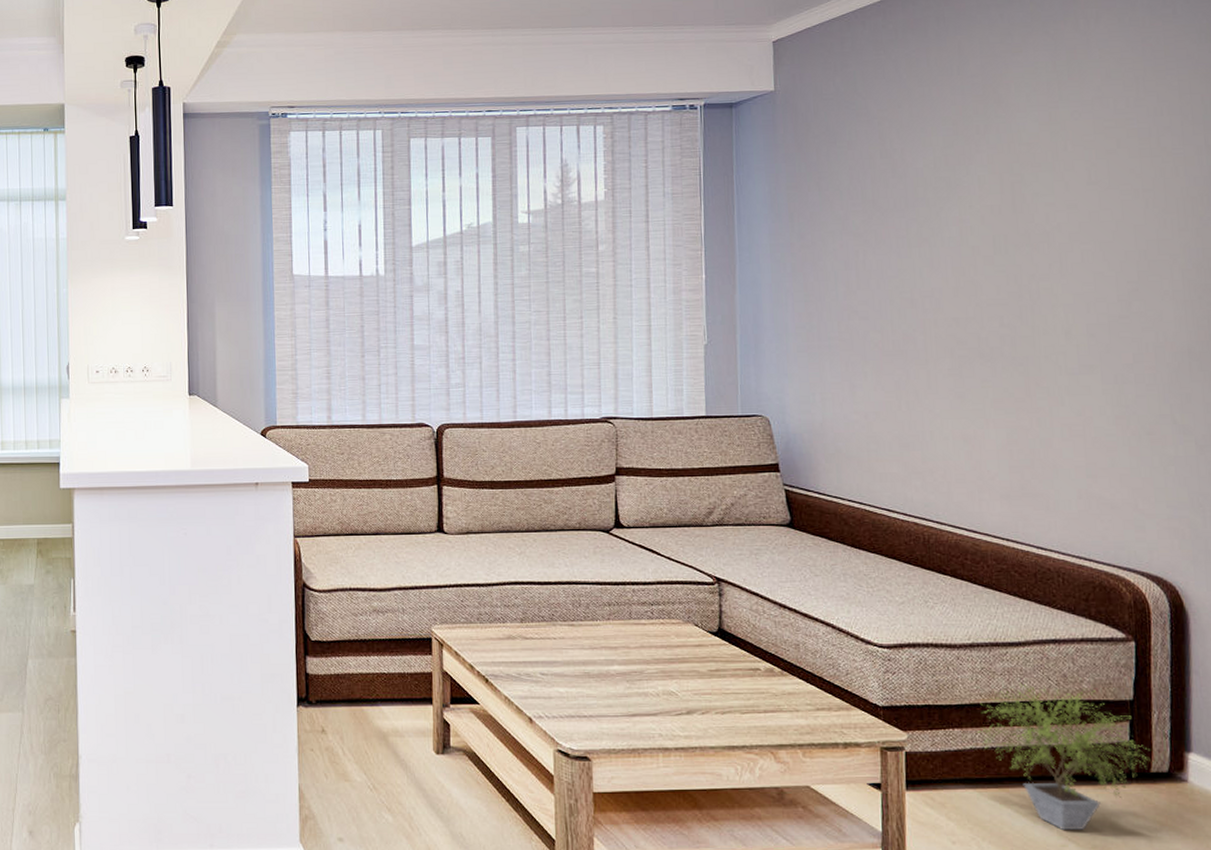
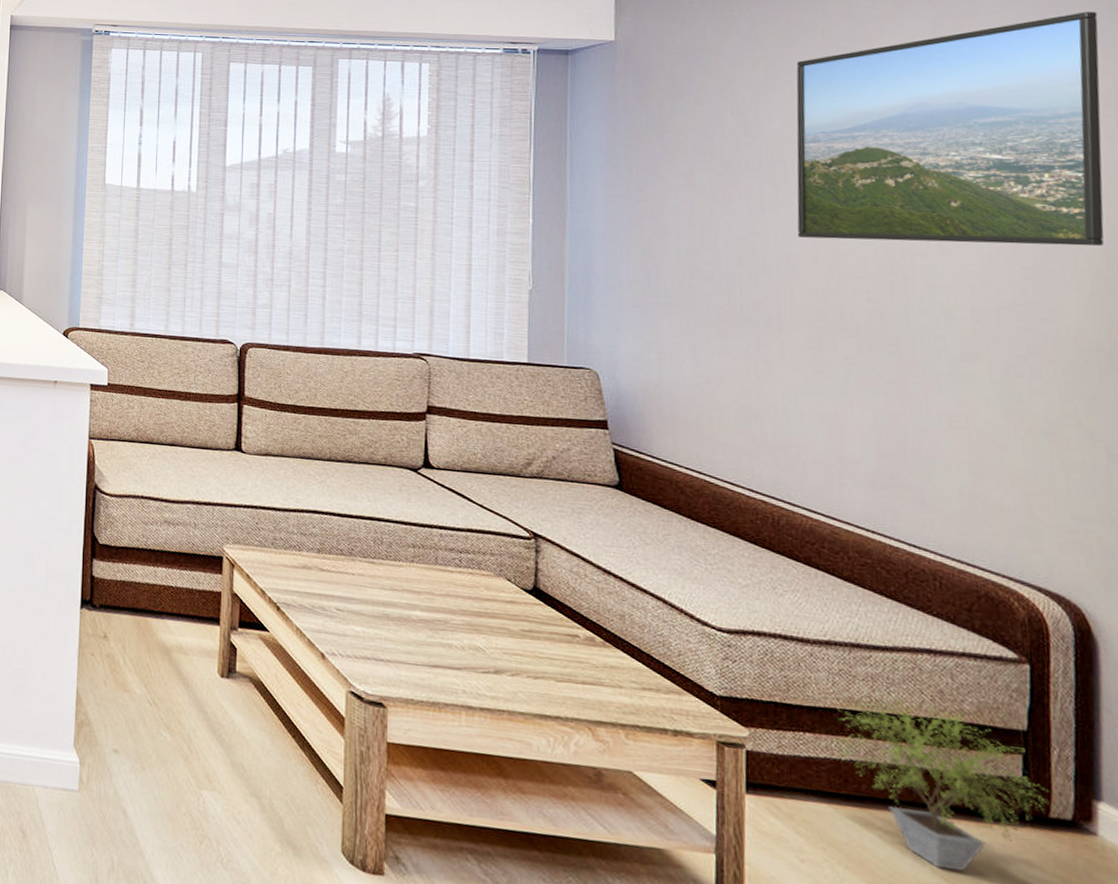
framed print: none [936,35,1194,271] -> present [796,12,1104,246]

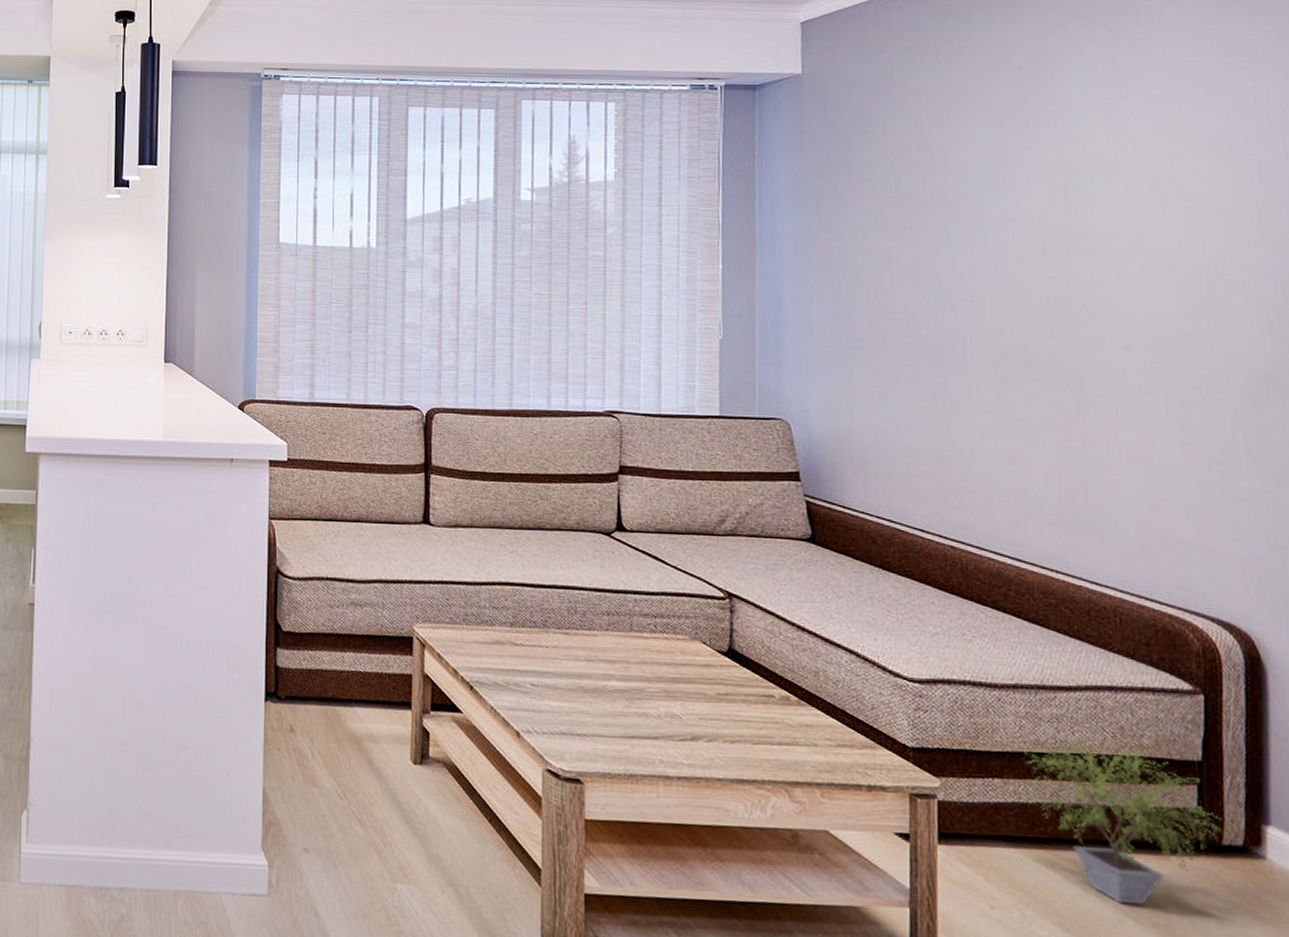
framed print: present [796,12,1104,246] -> none [980,34,1272,275]

